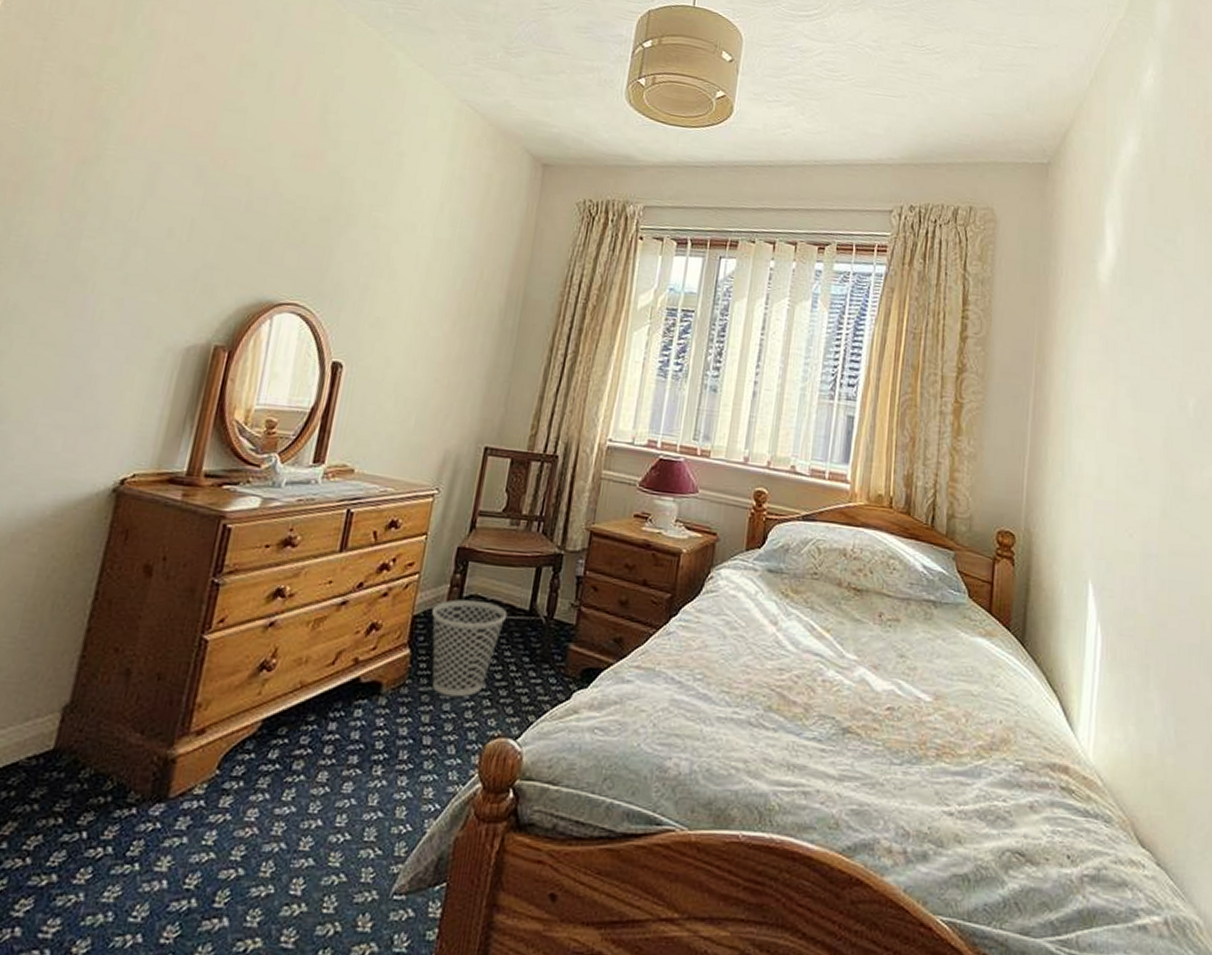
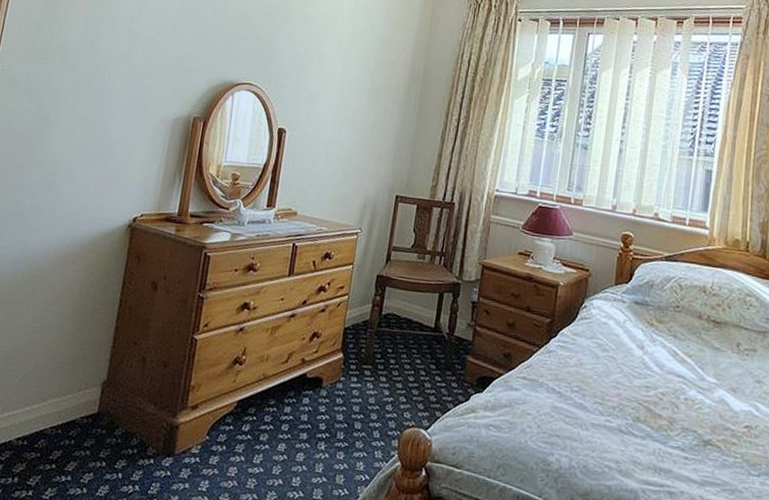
wastebasket: present [432,599,508,697] -> none [359,316,417,394]

